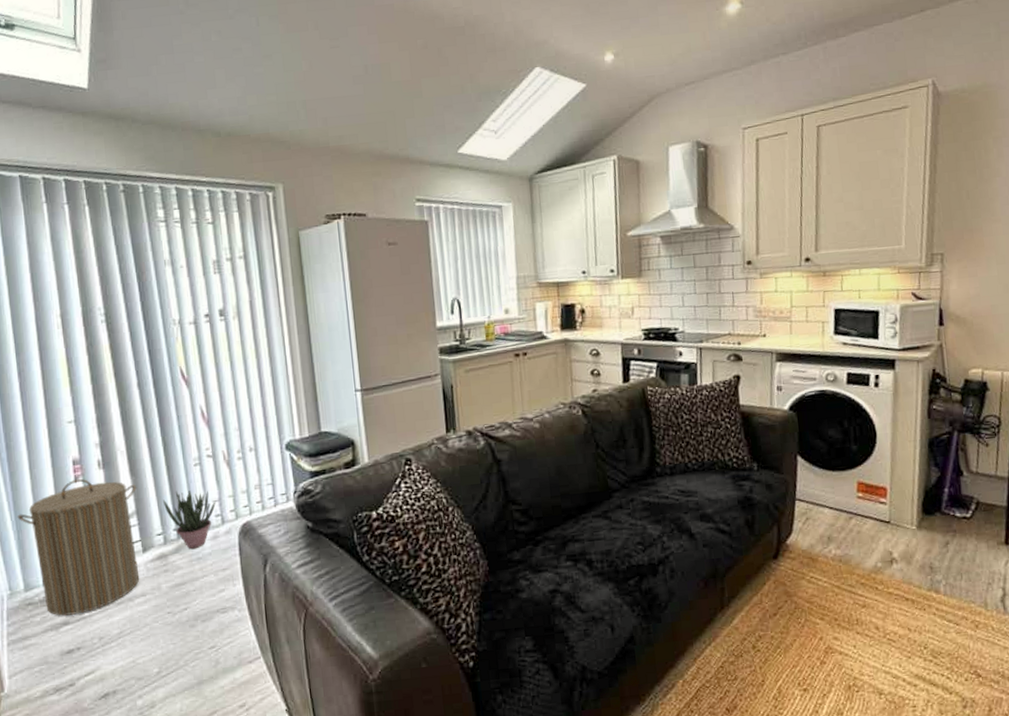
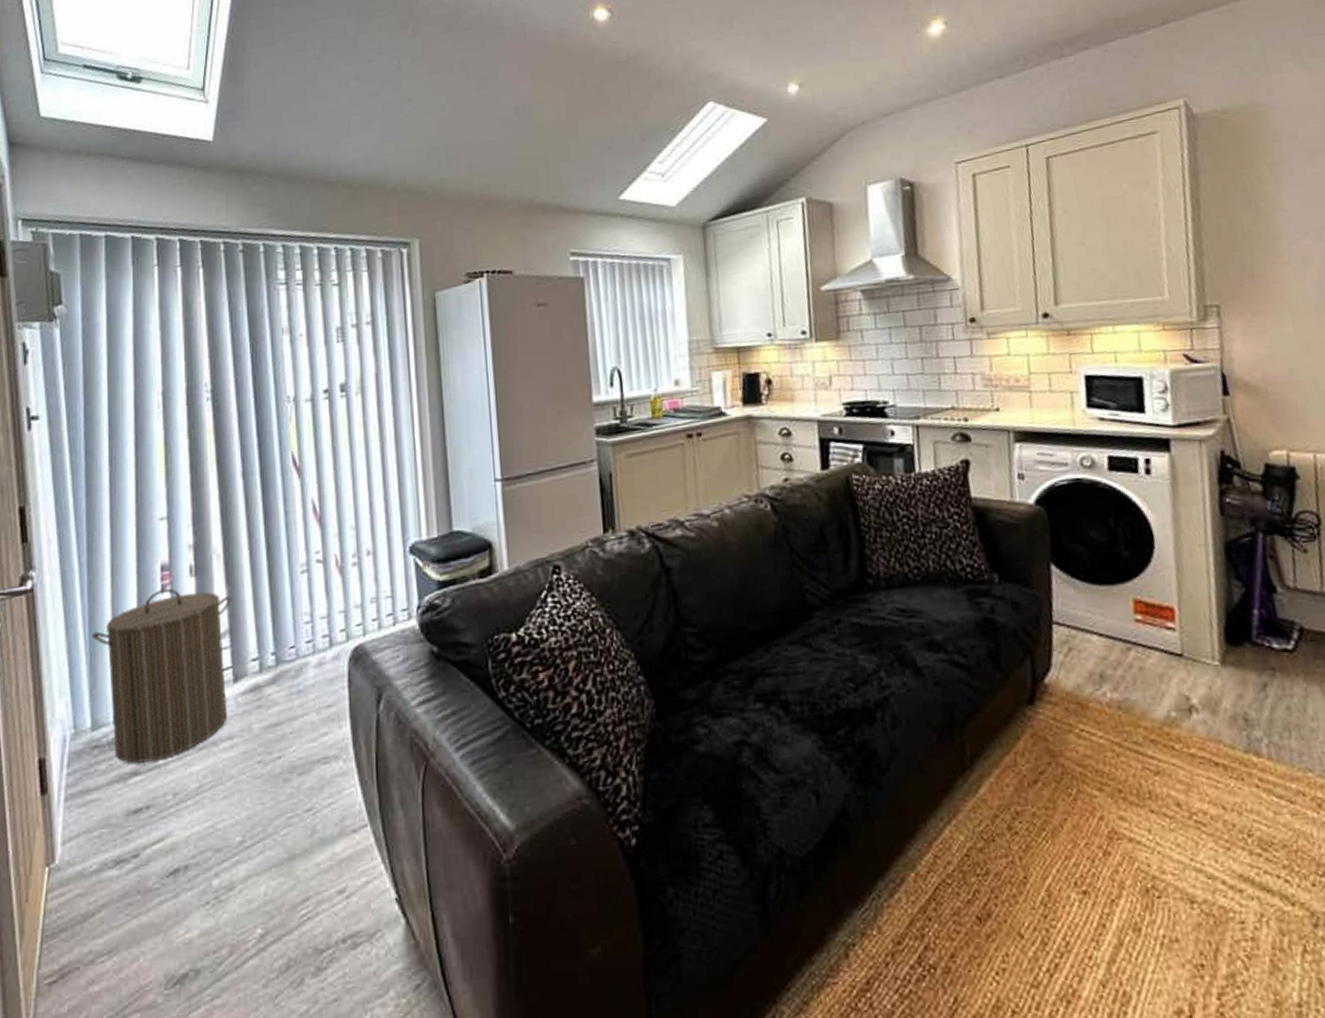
potted plant: present [162,491,216,550] -> none [261,604,323,680]

